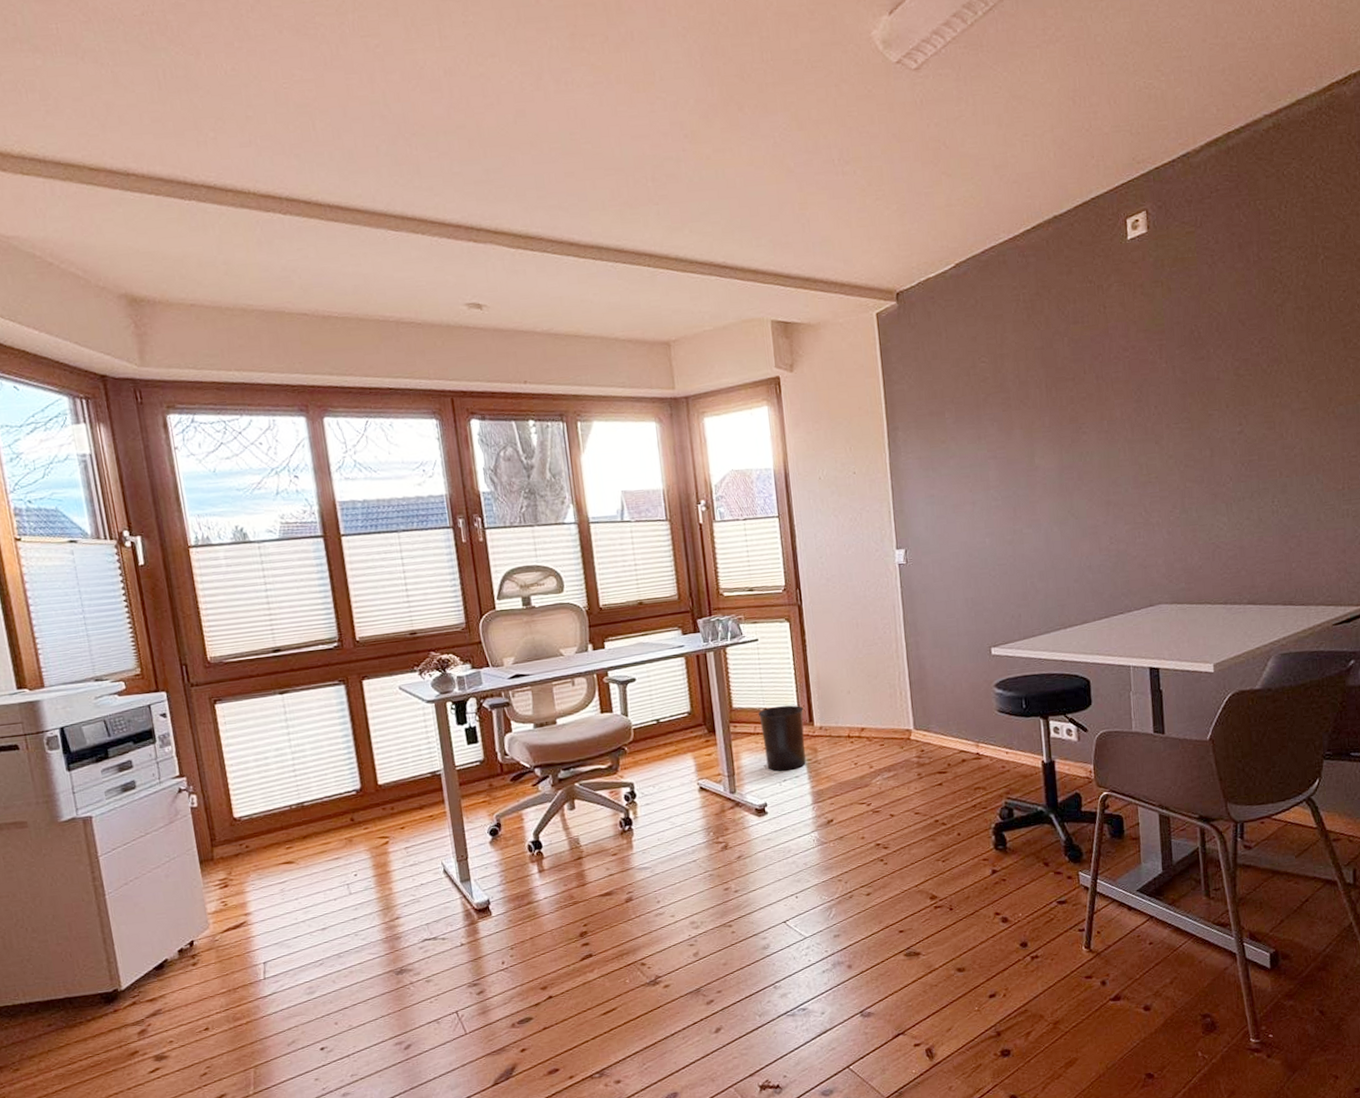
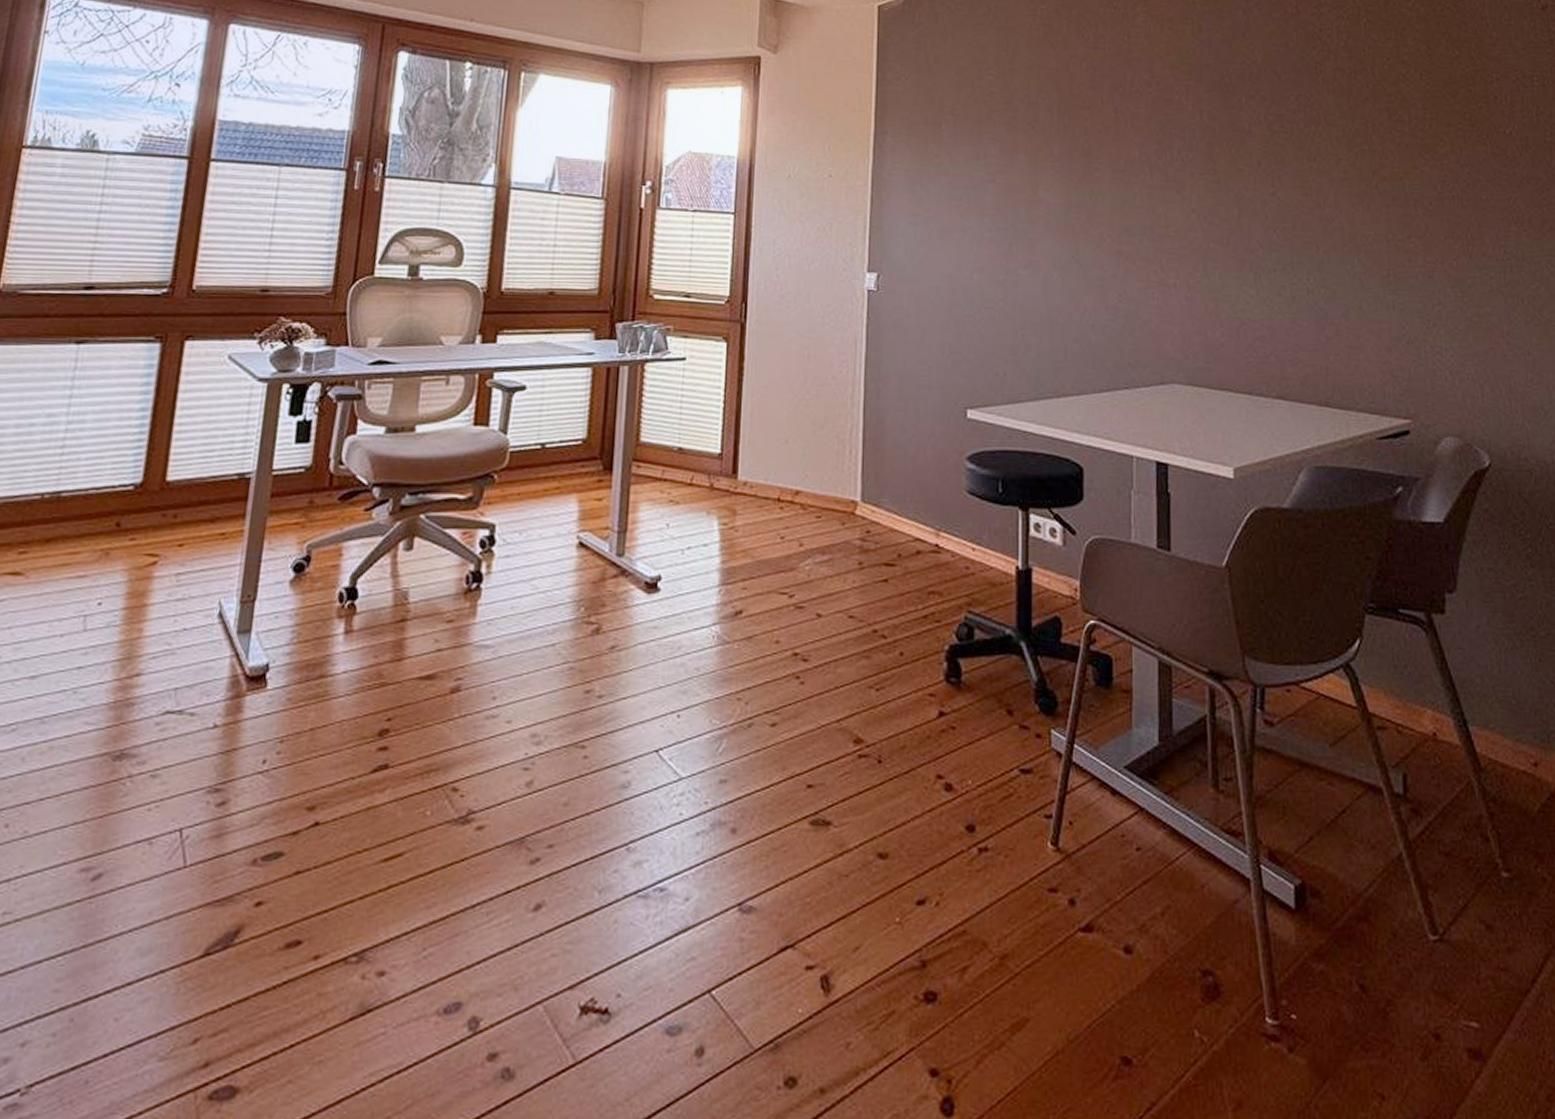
waste bin: present [758,705,806,771] -> none [669,447,728,535]

